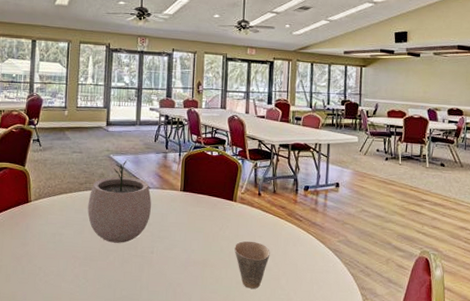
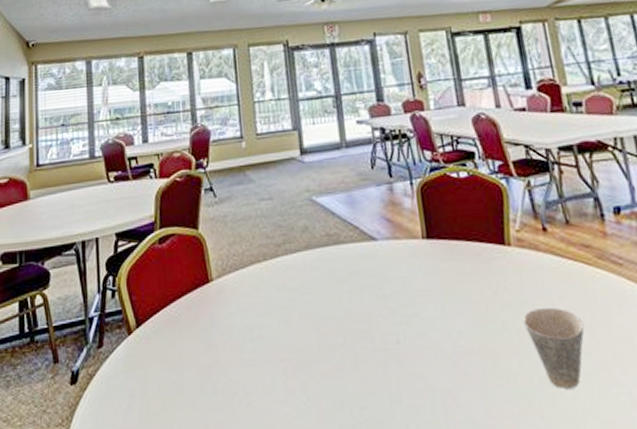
plant pot: present [87,160,151,243] -> none [291,201,385,332]

